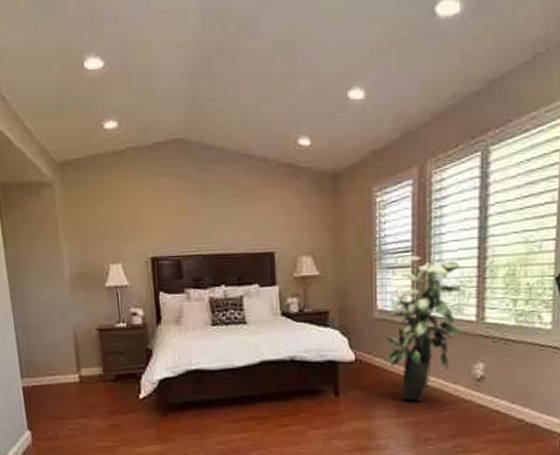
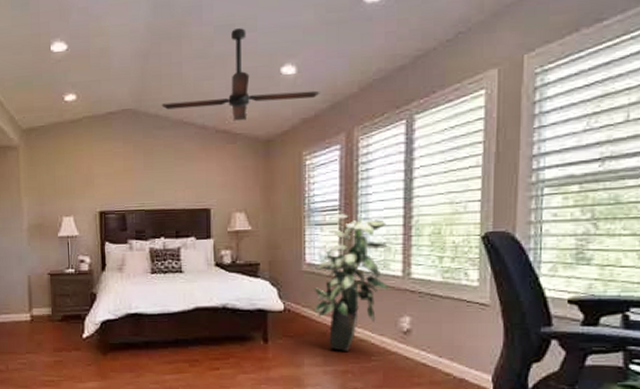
ceiling fan: none [216,44,391,153] -> present [161,28,320,121]

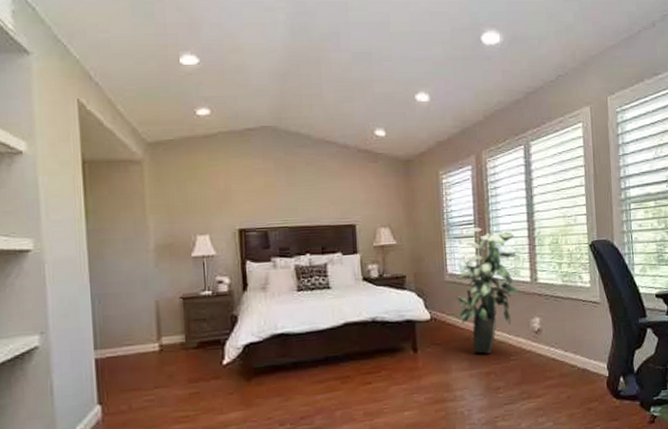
ceiling fan: present [161,28,320,121] -> none [302,57,451,142]

